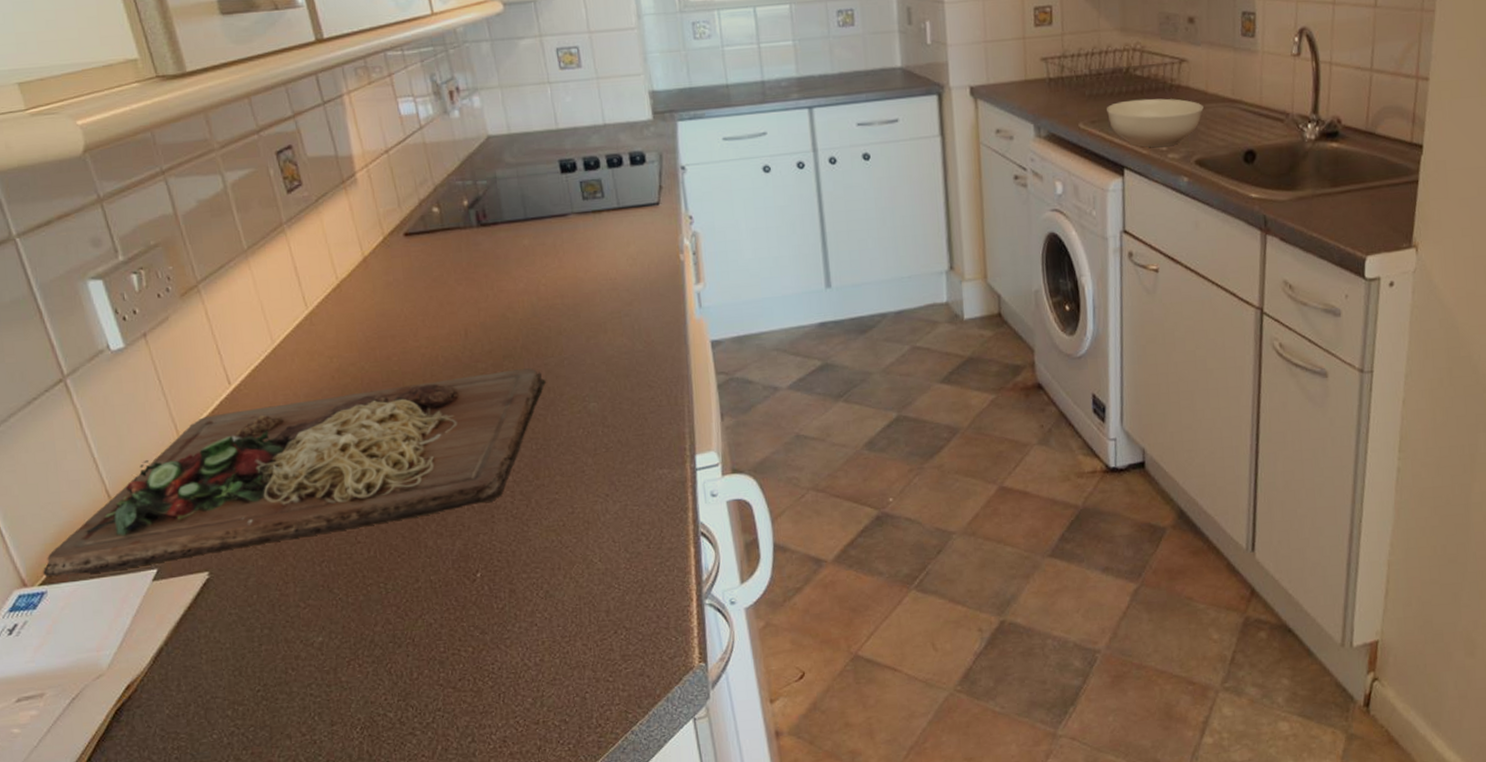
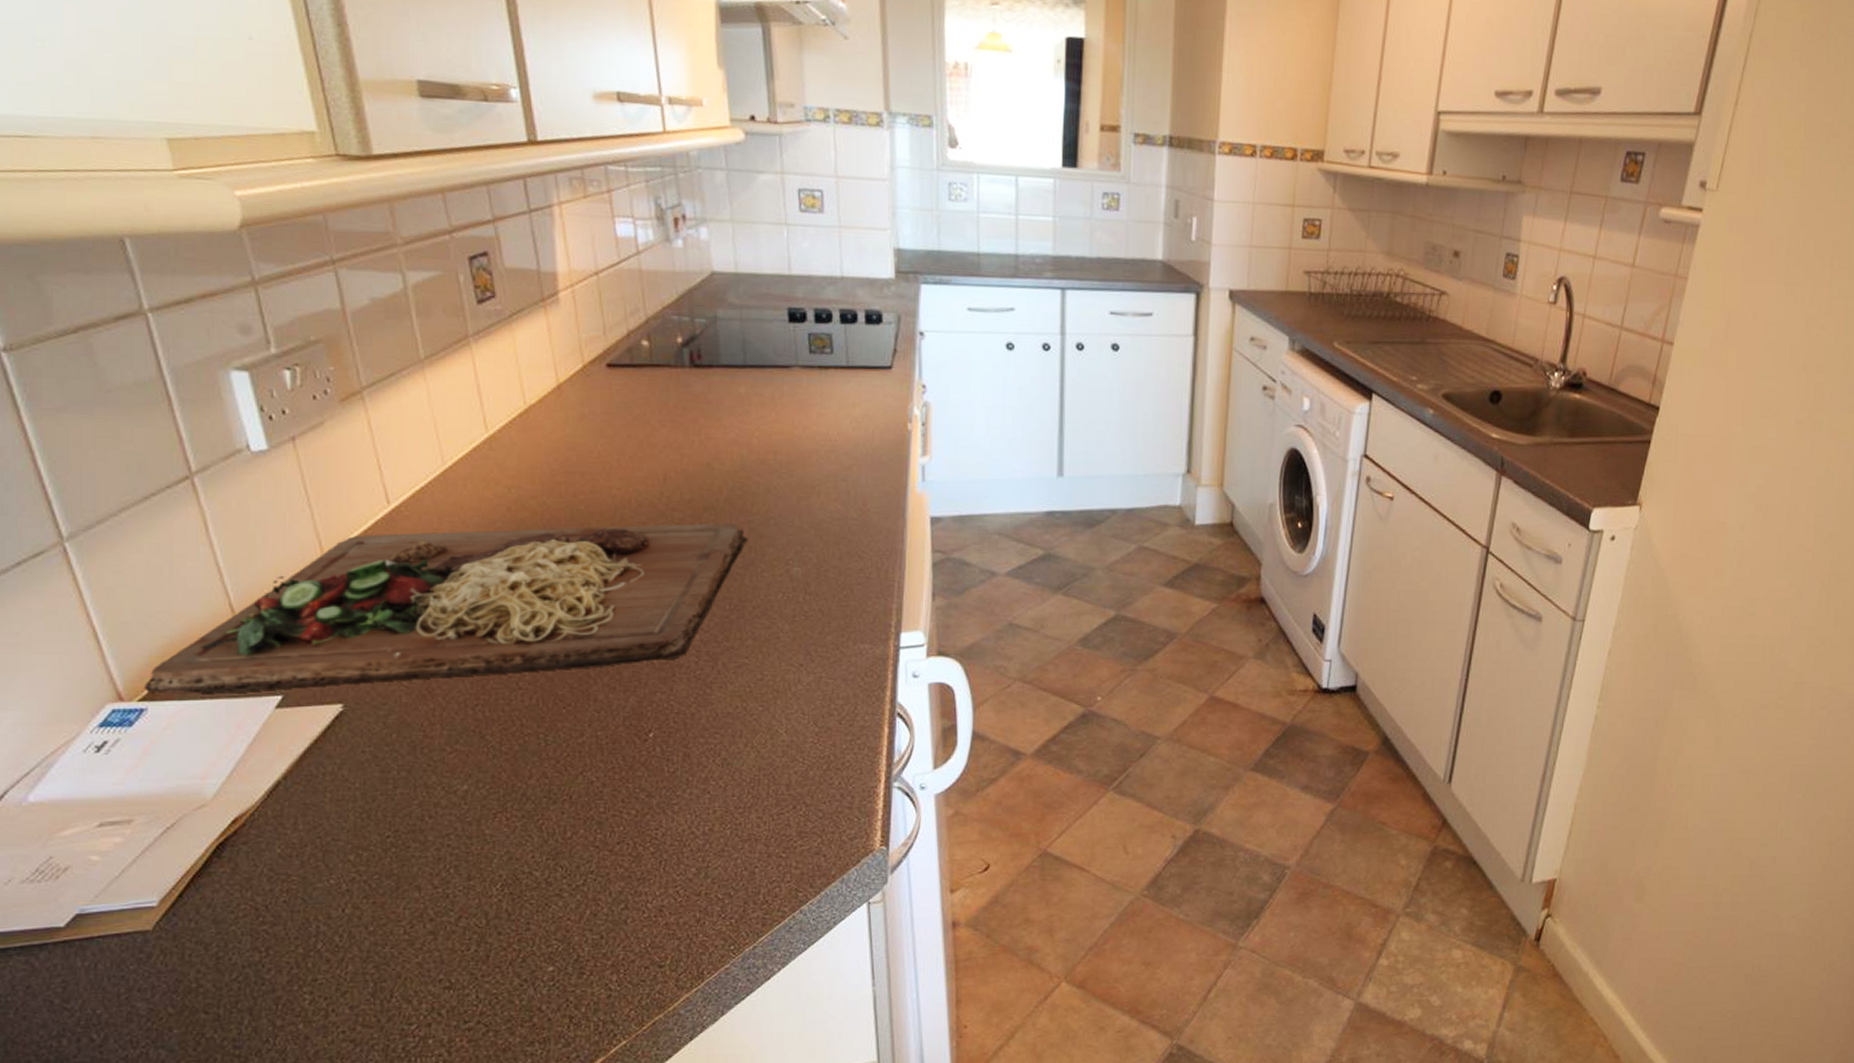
bowl: present [1105,98,1204,148] -> none [1362,325,1457,377]

